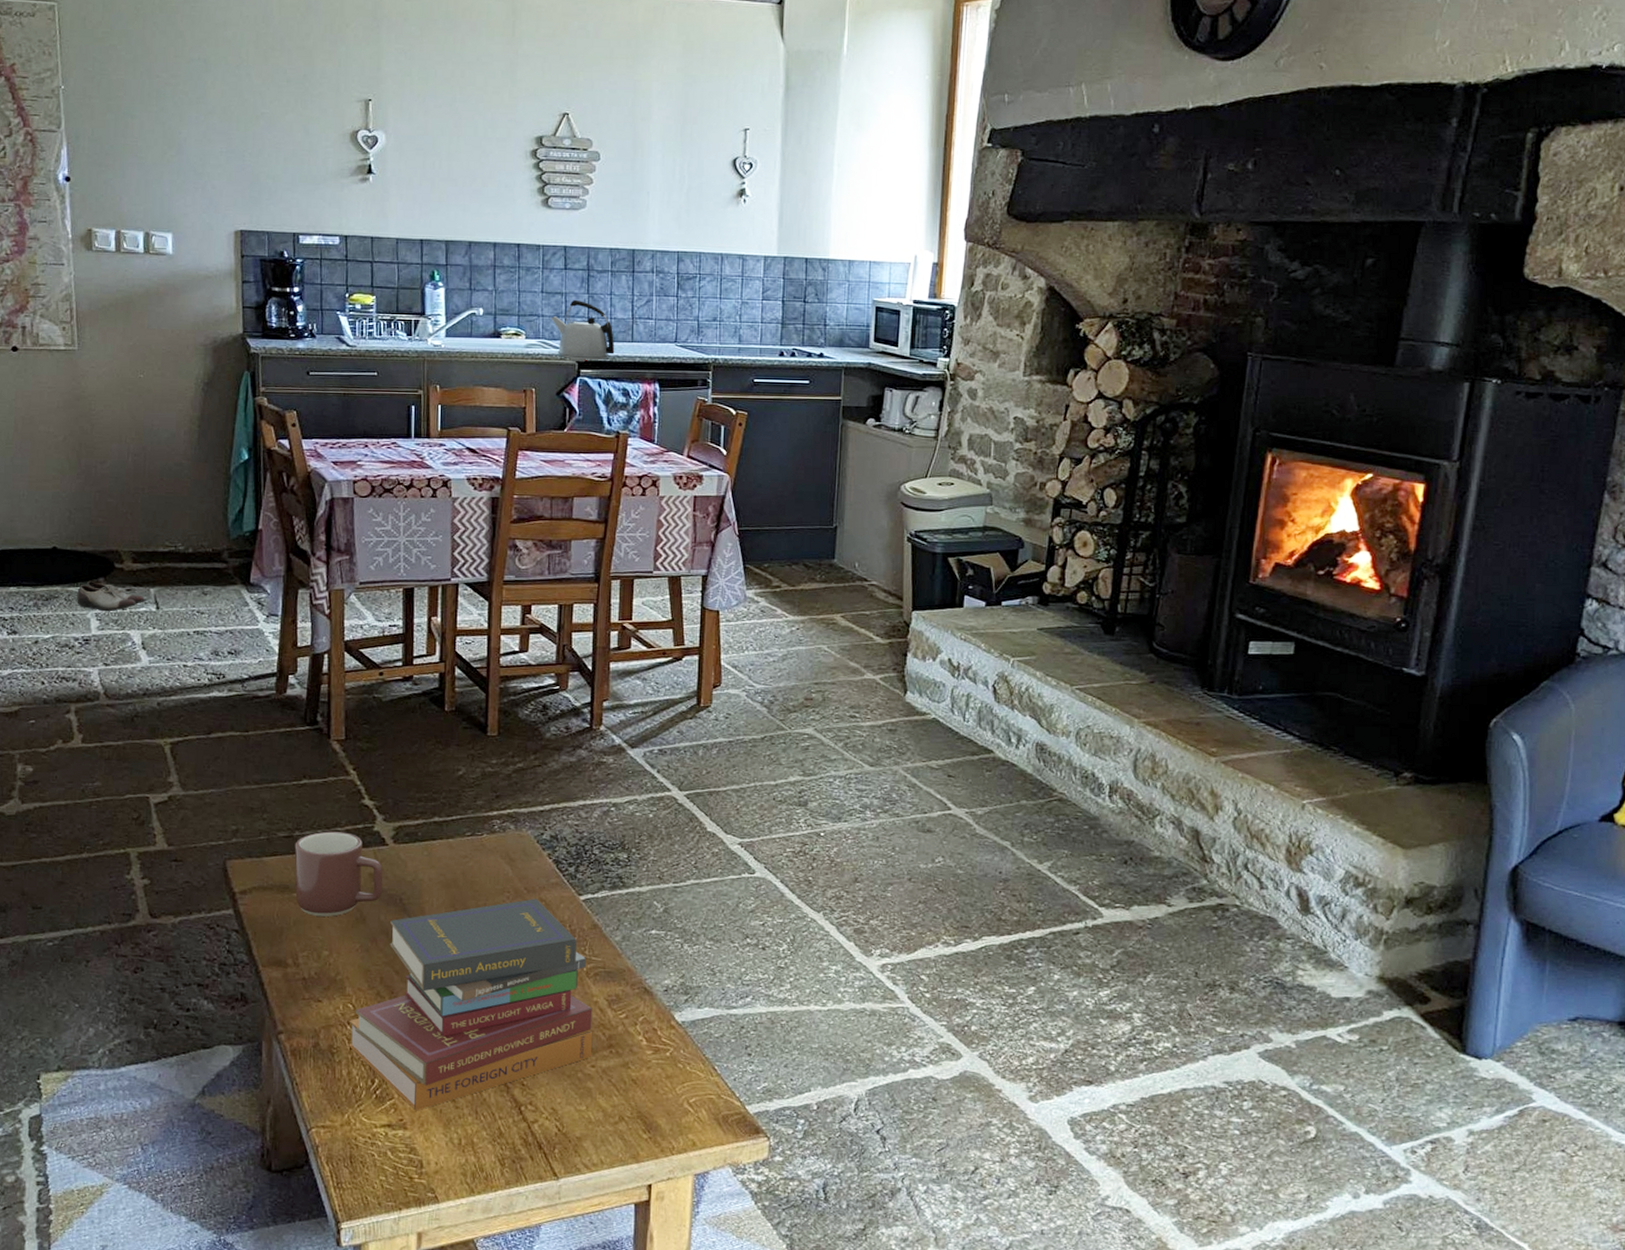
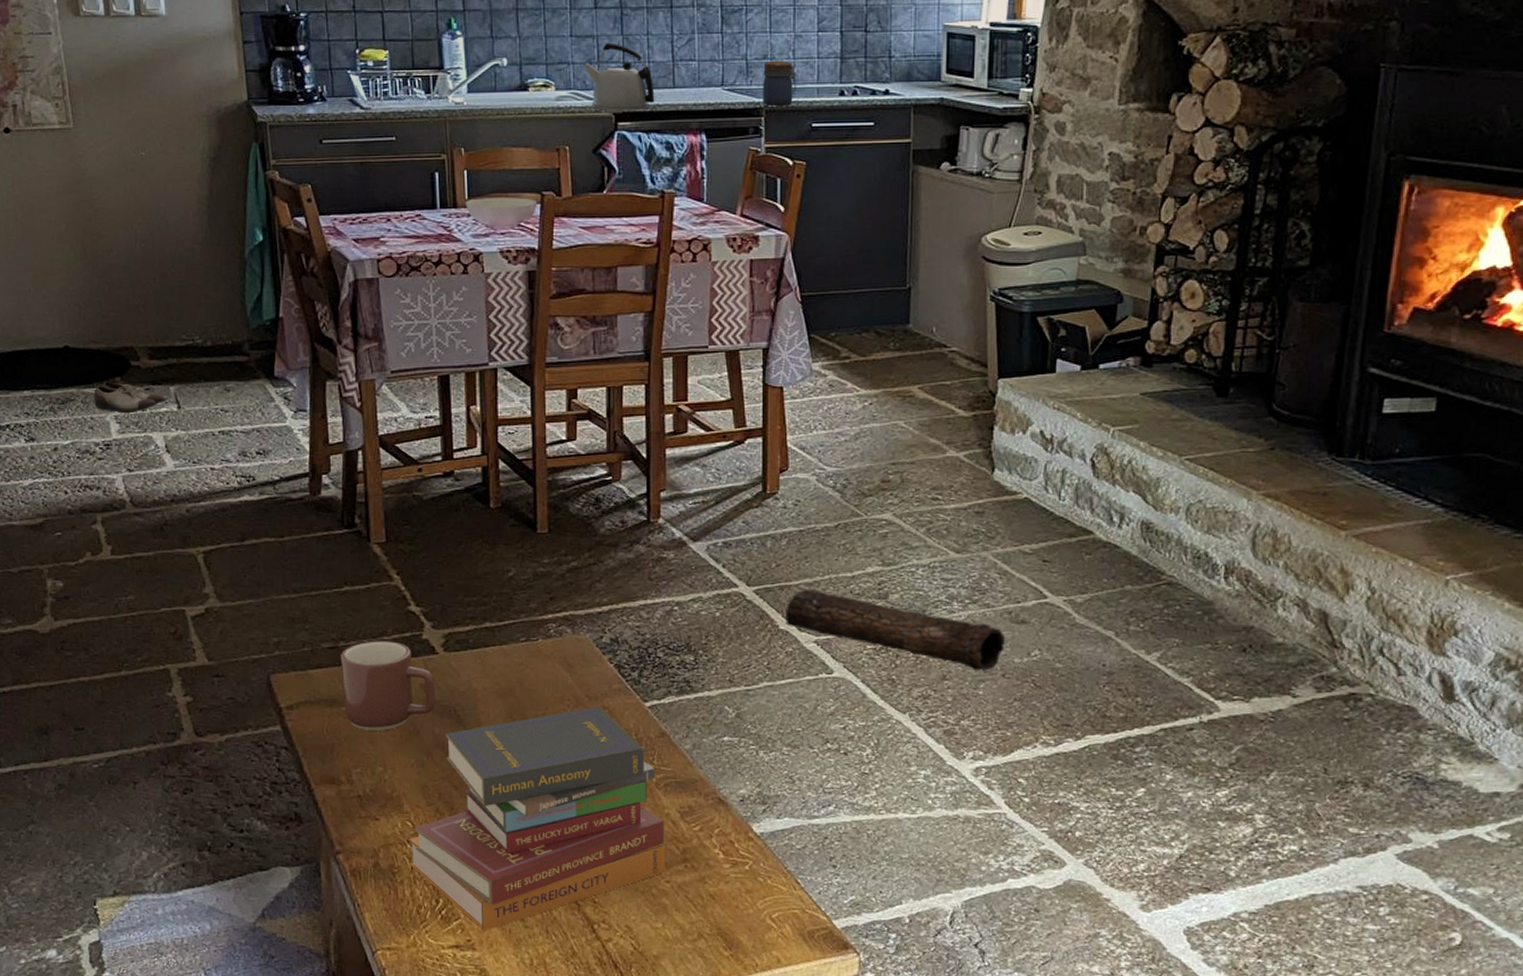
bowl: none [437,430,504,459] -> present [465,197,538,229]
jar: none [710,322,742,363] -> present [762,60,797,107]
log: none [713,795,913,875] -> present [785,589,1006,671]

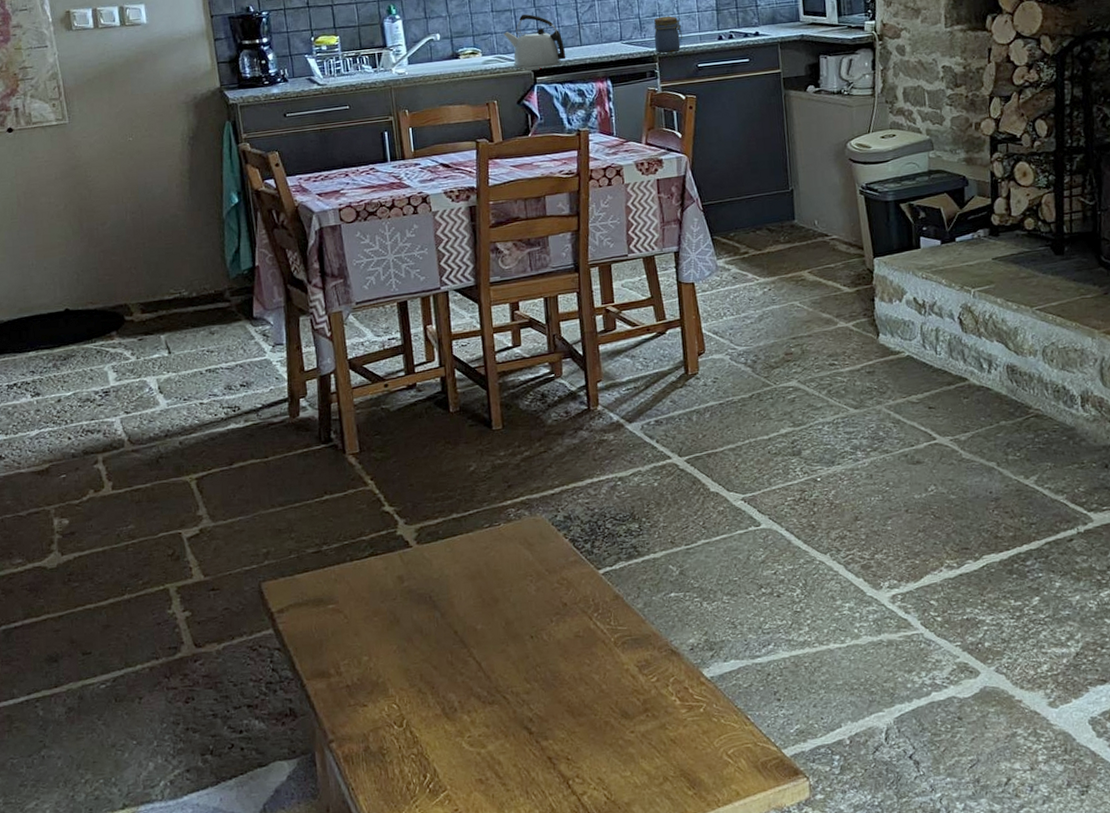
shoe: present [93,380,166,413] -> none [92,335,158,363]
mug: present [340,641,436,731] -> none [324,540,413,625]
books: present [409,706,666,931] -> none [396,578,630,799]
bowl: present [465,197,538,229] -> none [411,146,474,174]
log: present [785,589,1006,671] -> none [714,453,906,509]

